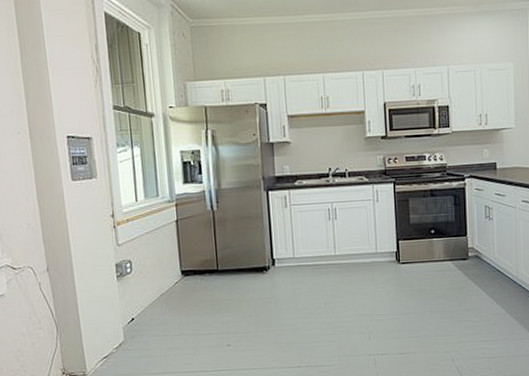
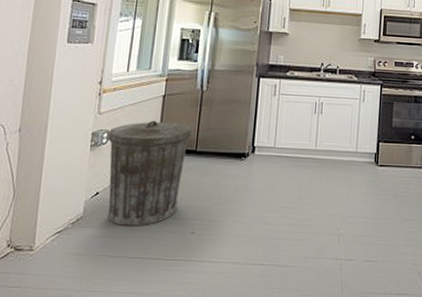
trash can: none [130,245,211,346] -> present [107,120,192,226]

